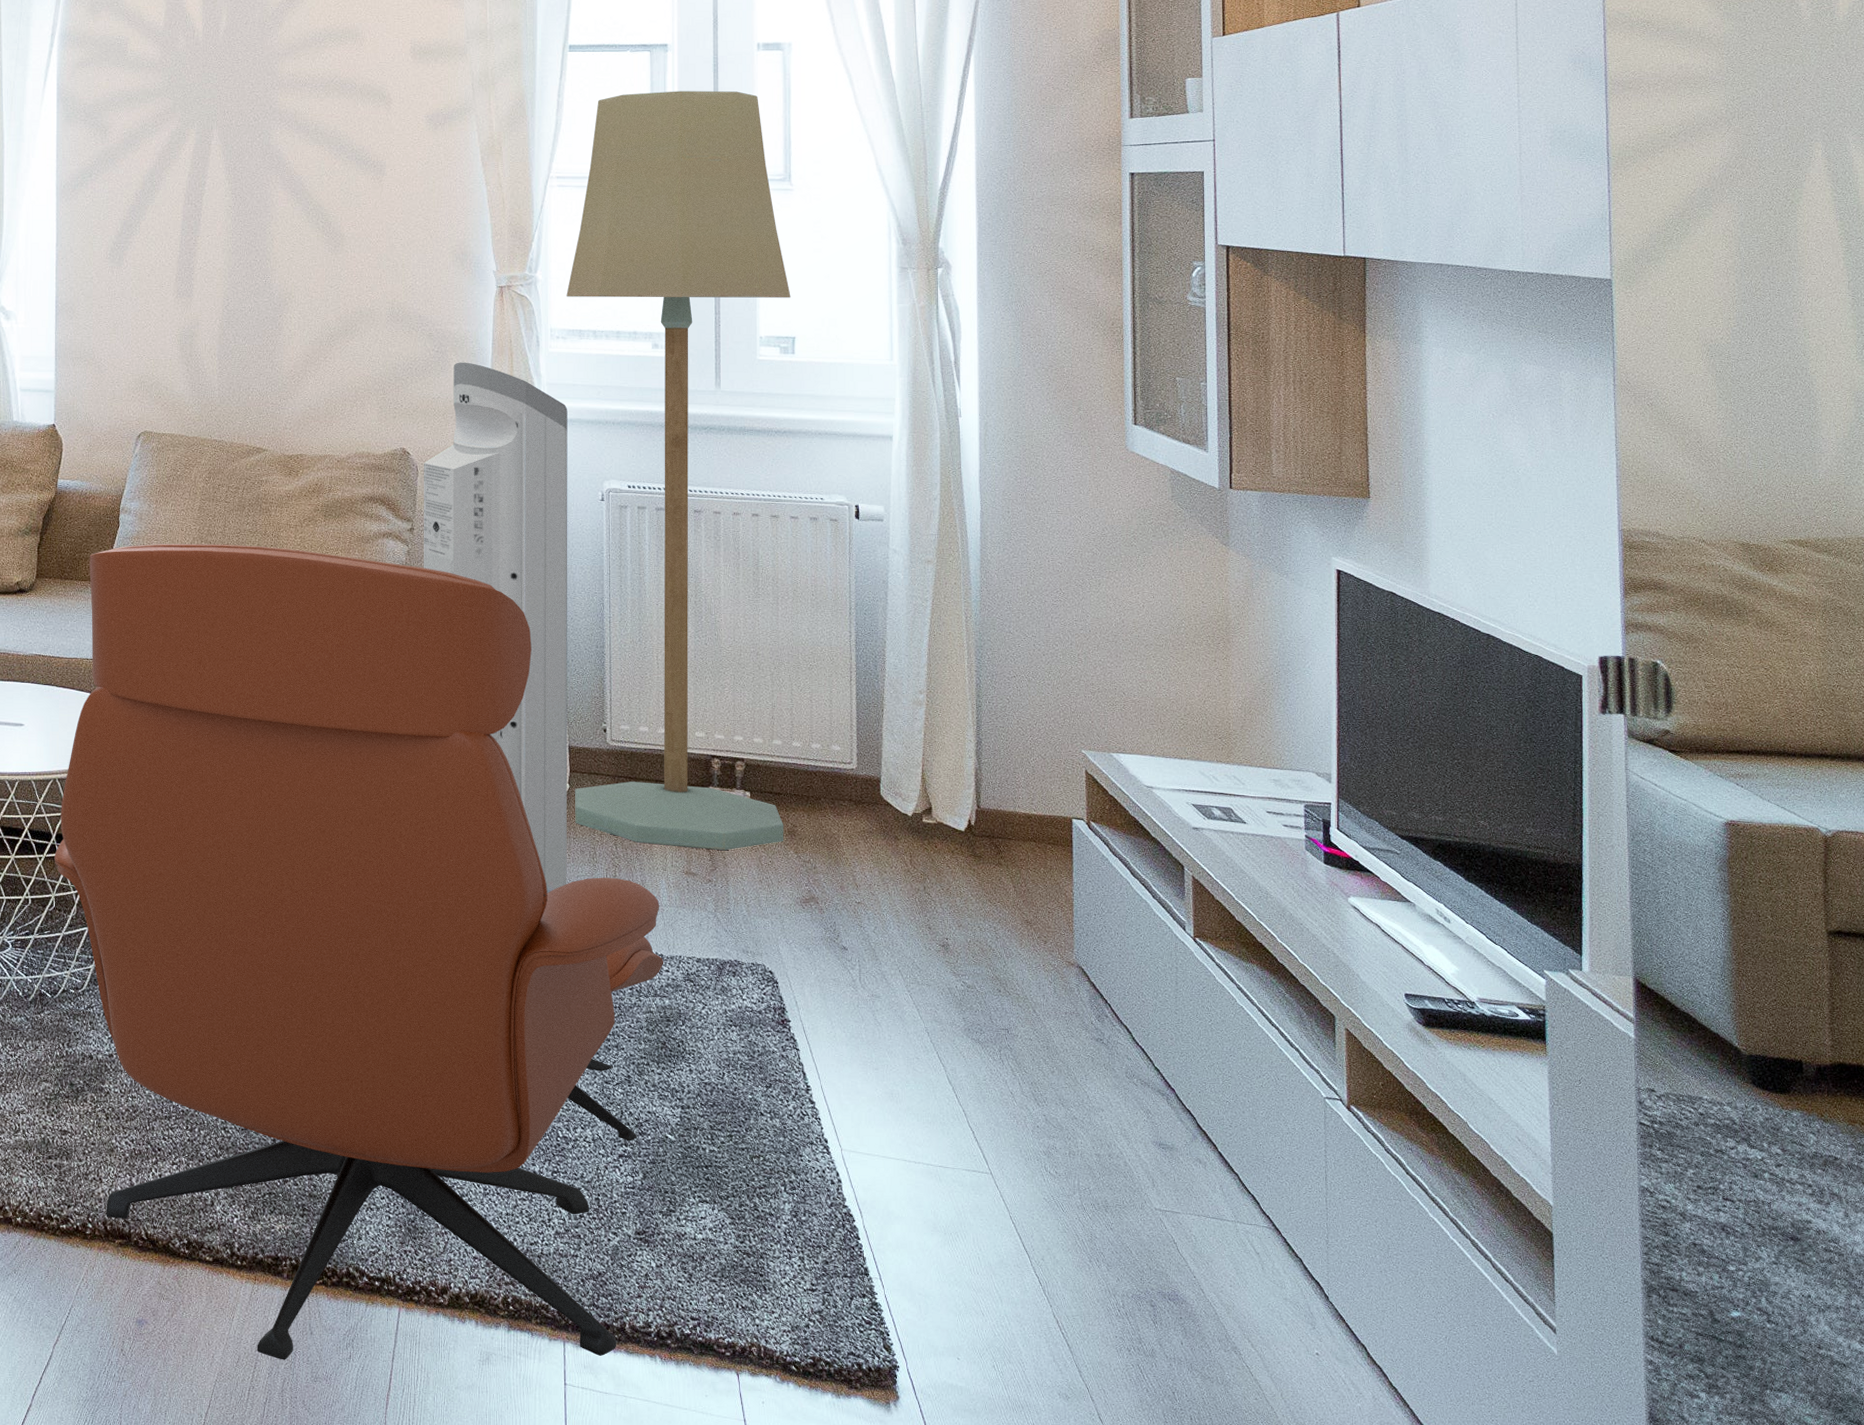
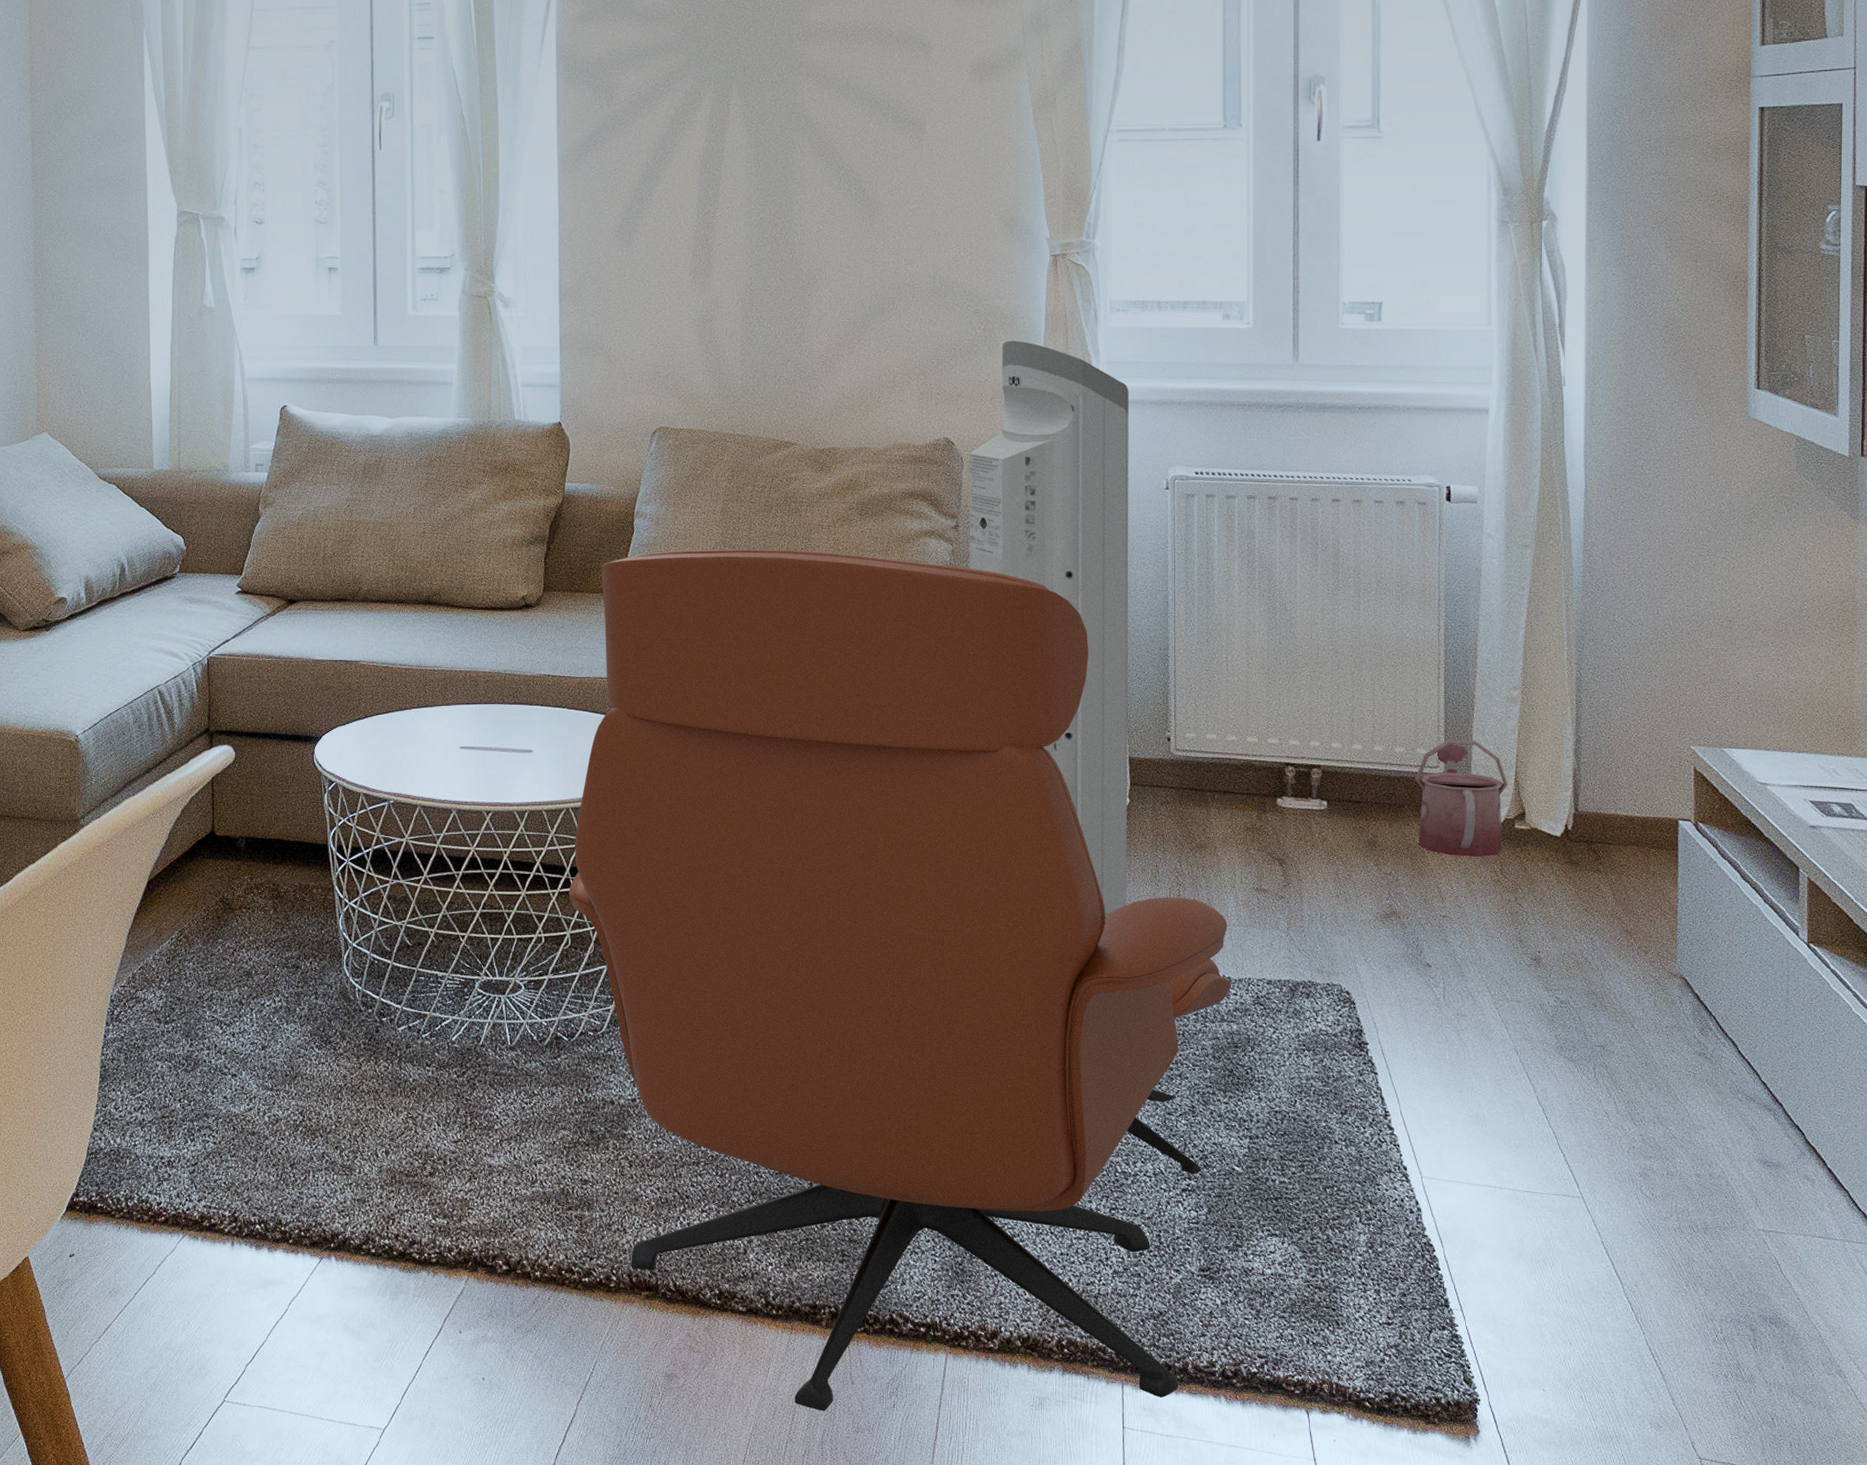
floor lamp: present [566,91,791,851] -> none [1128,27,1378,865]
watering can: none [830,738,916,849] -> present [1415,739,1508,858]

